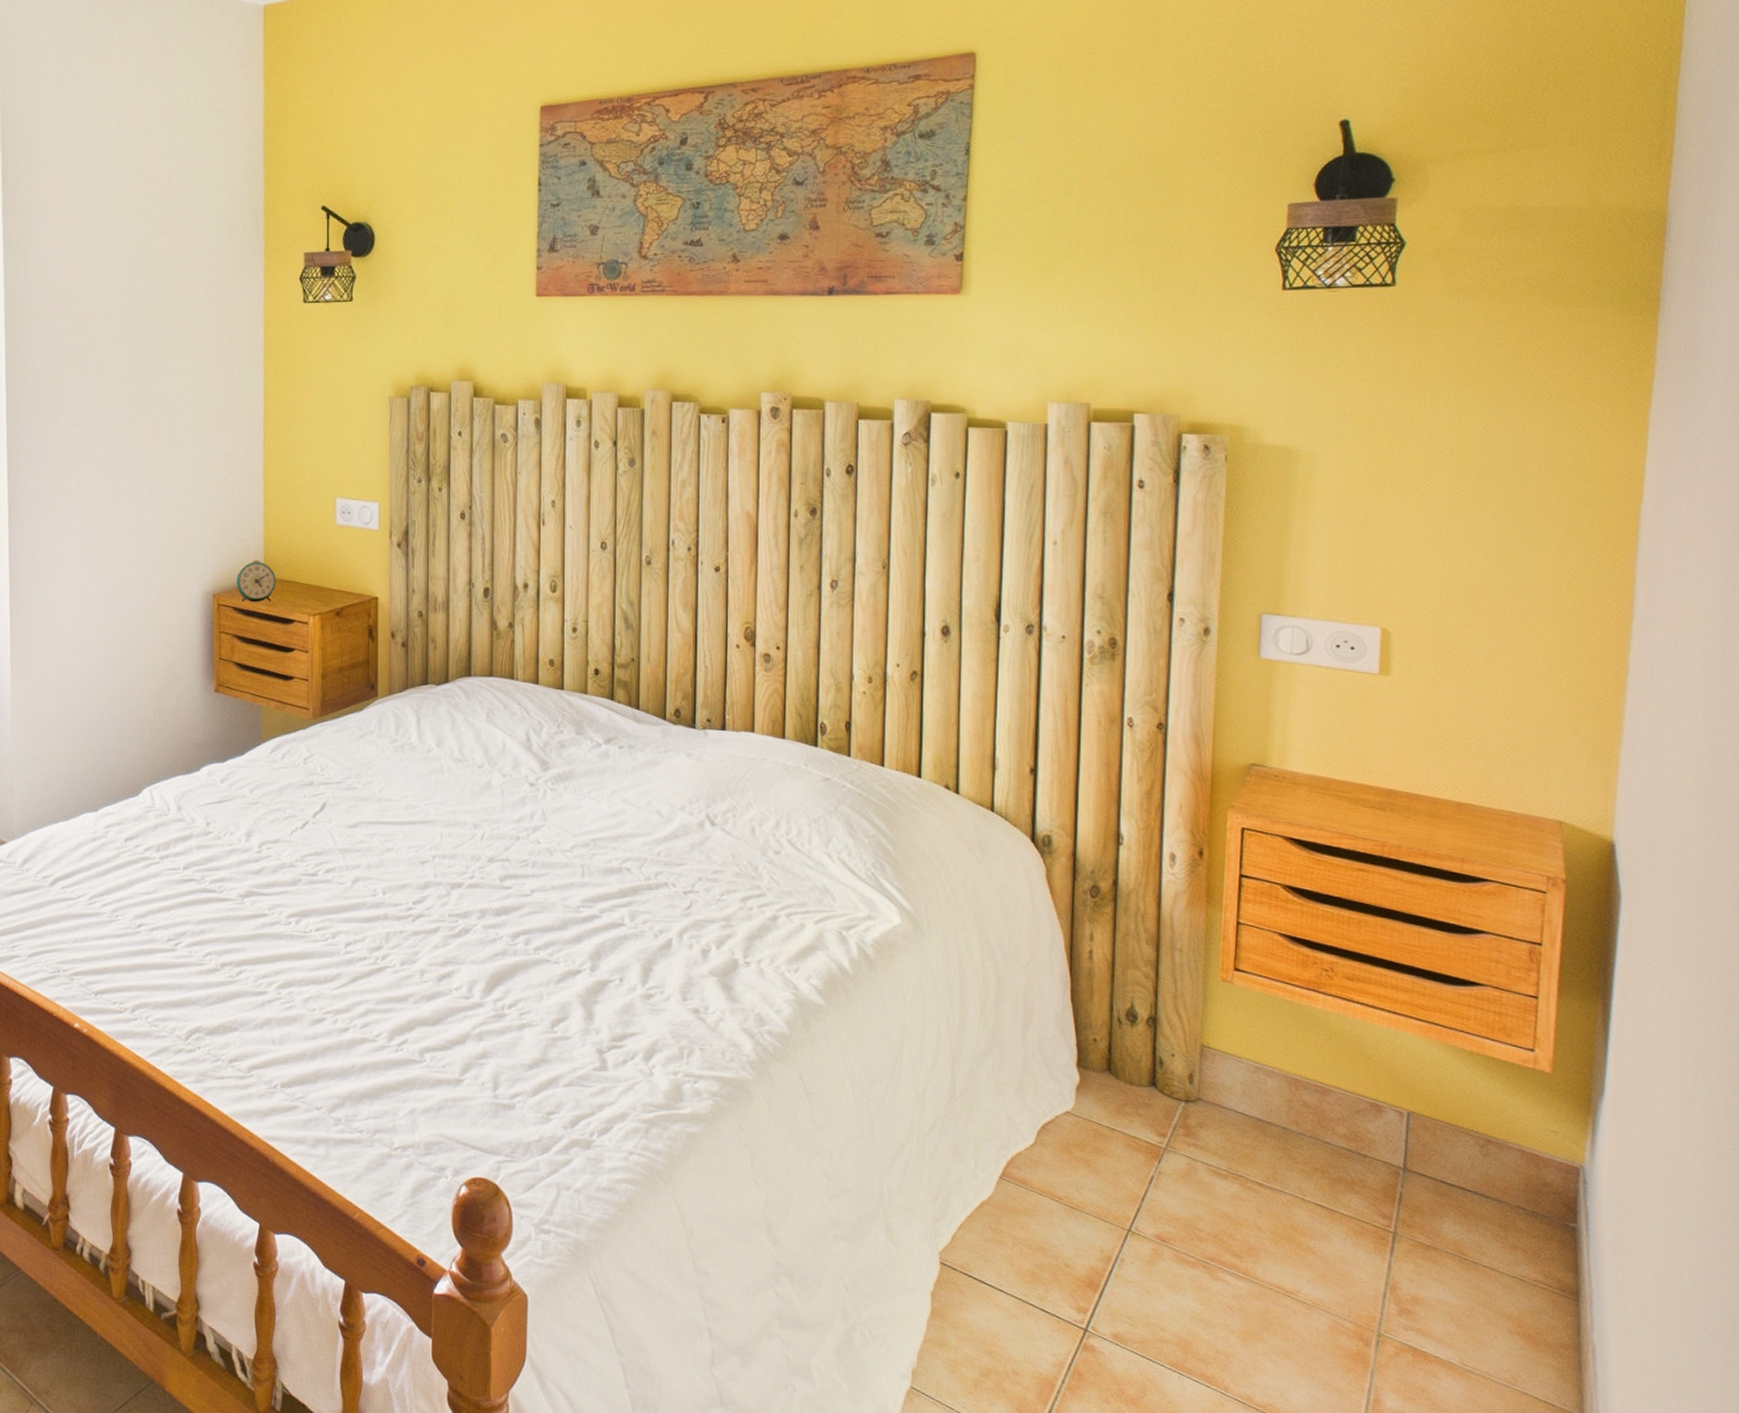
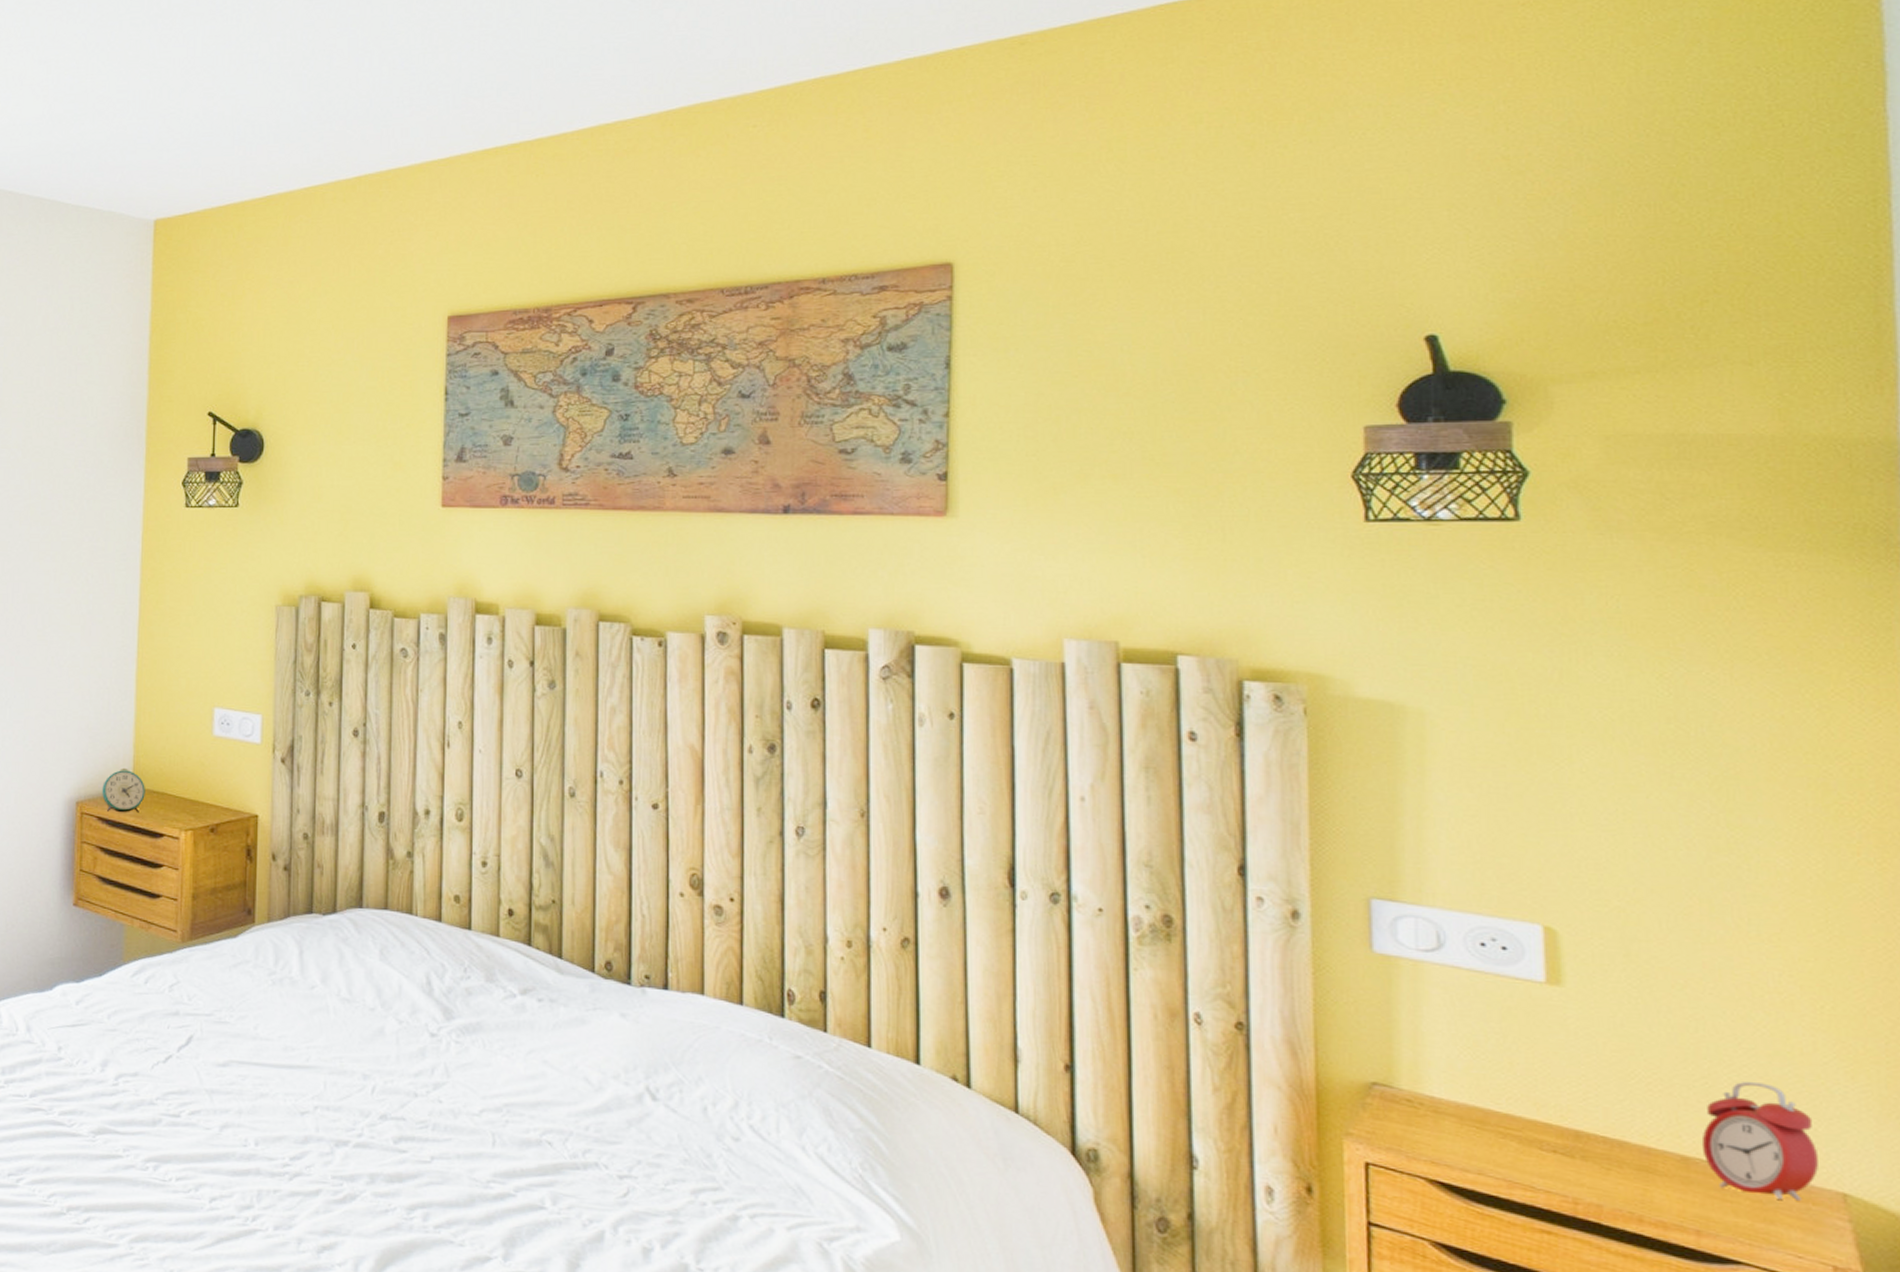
alarm clock: none [1471,741,1547,831] -> present [1701,1082,1820,1202]

